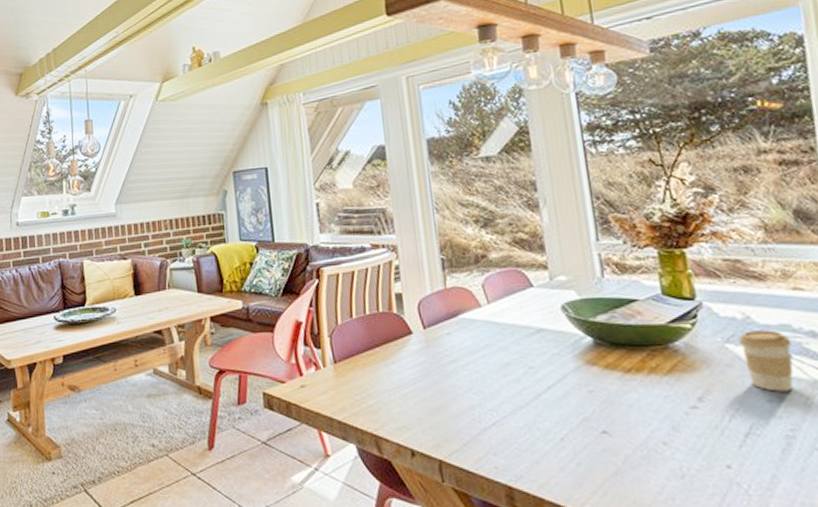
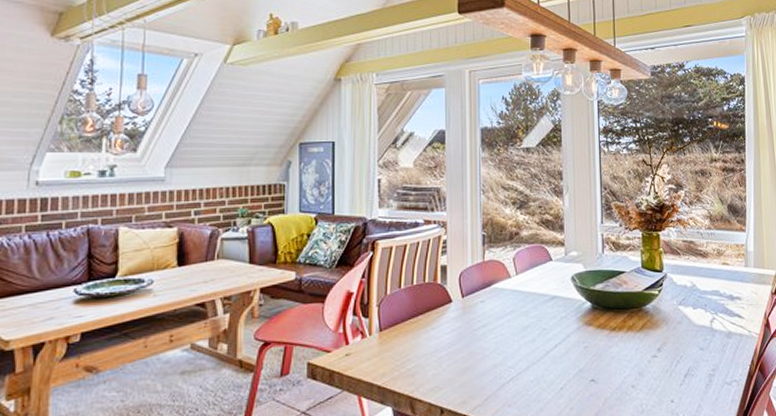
coffee cup: present [738,330,794,392] -> none [686,295,718,341]

